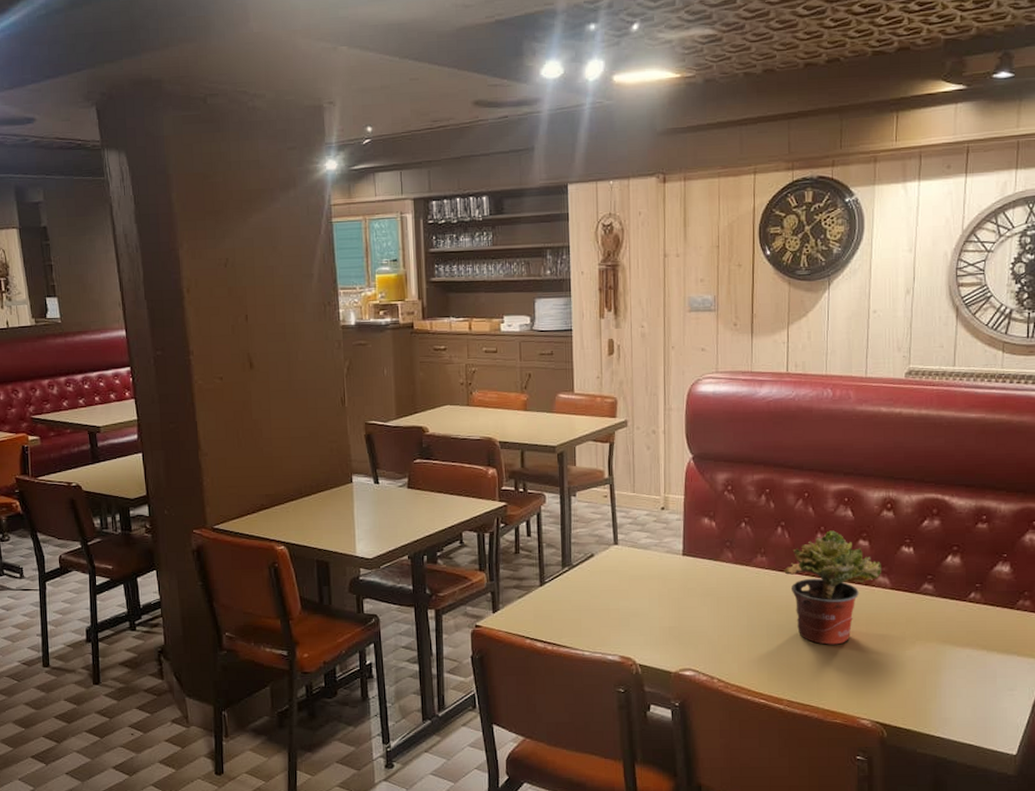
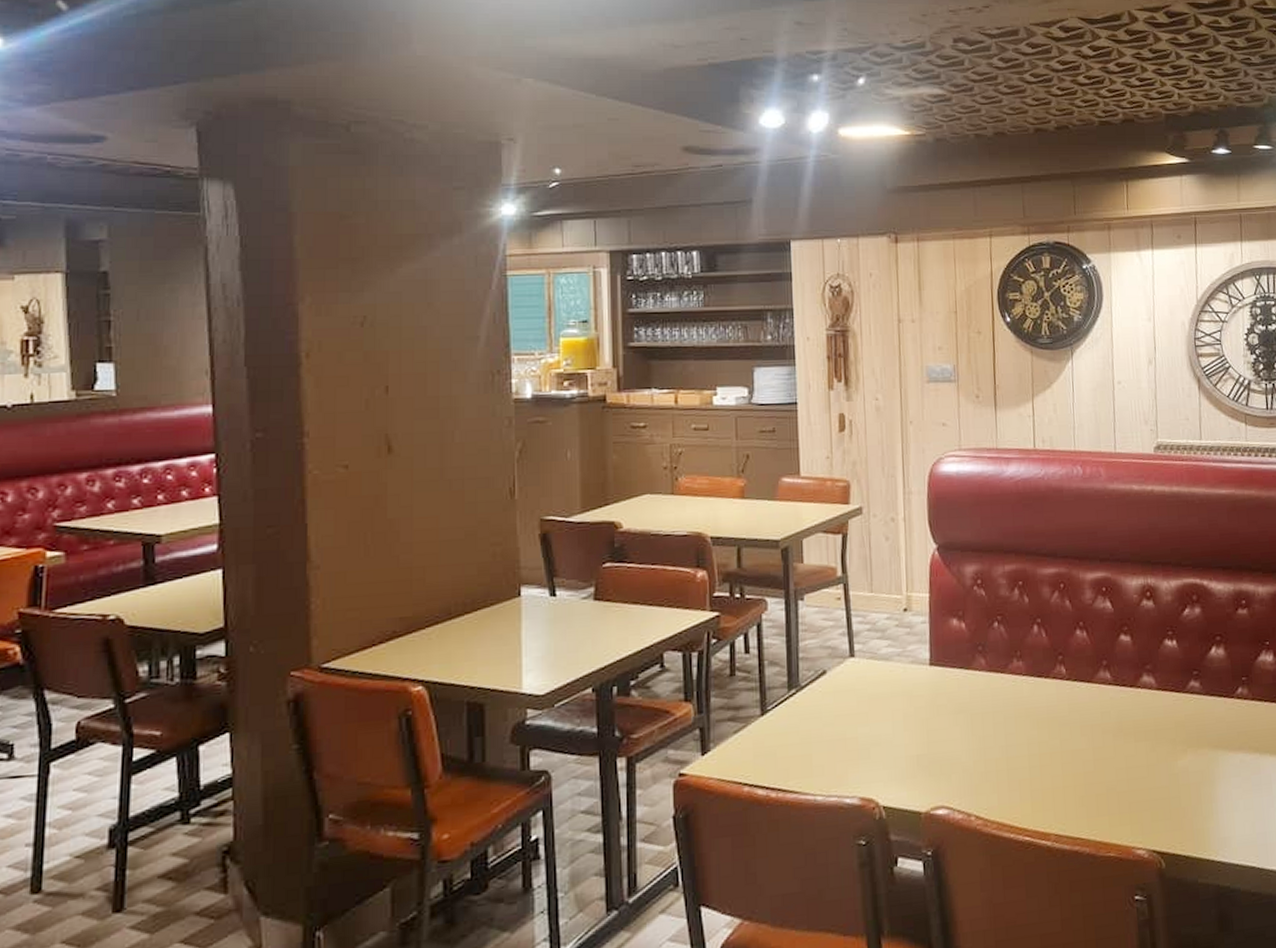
potted plant: present [784,530,882,645] -> none [1043,625,1147,762]

